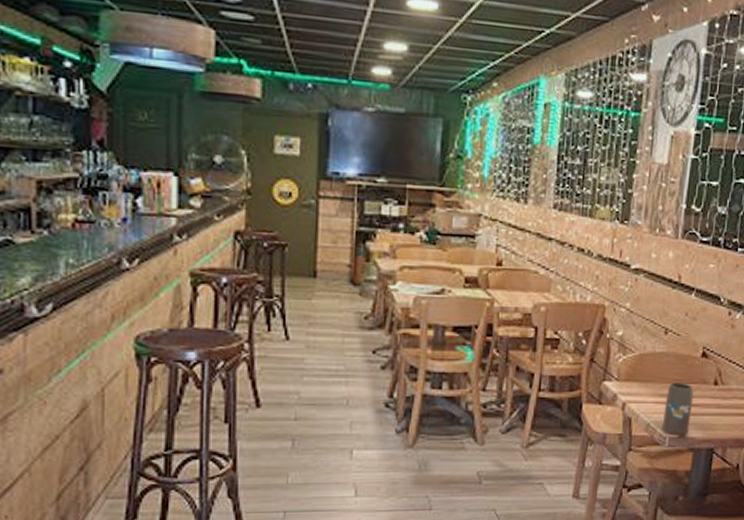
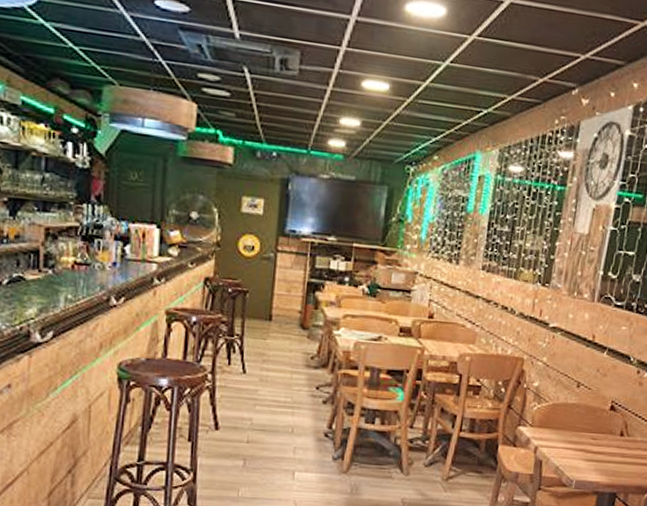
beer mug: present [661,383,694,436] -> none [569,431,601,480]

